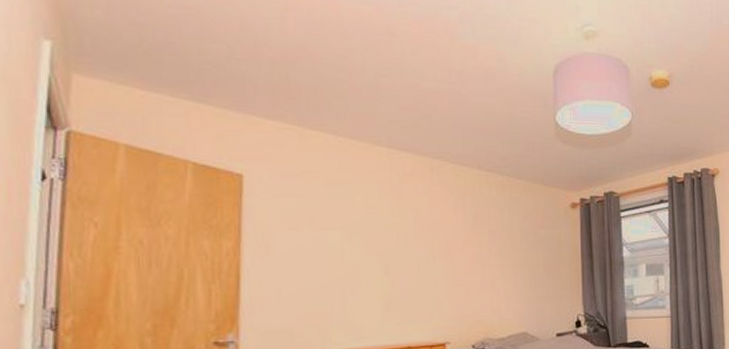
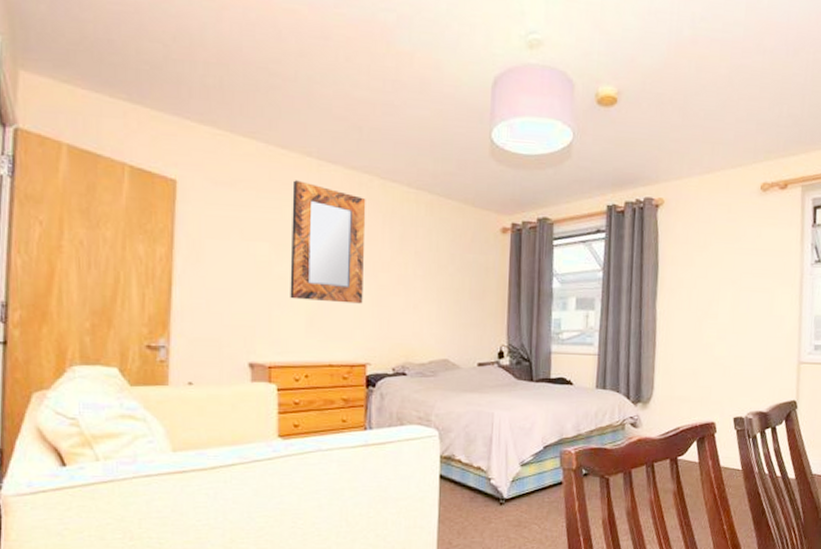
home mirror: none [363,169,439,285] -> present [290,180,366,304]

